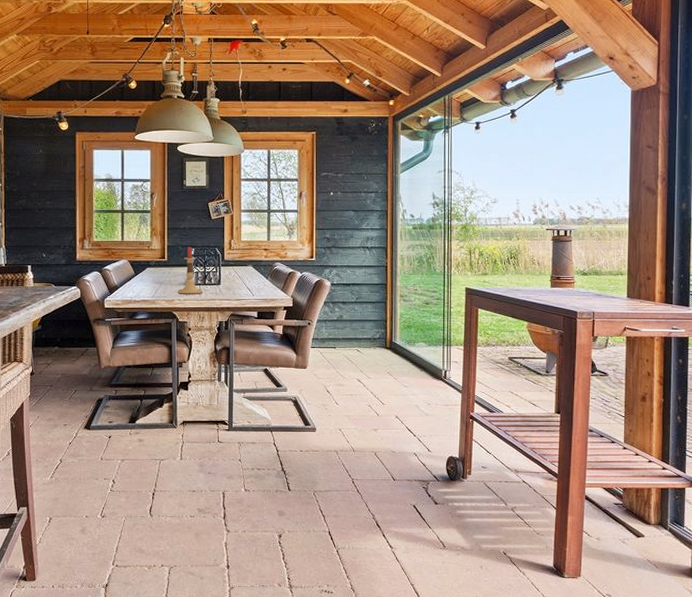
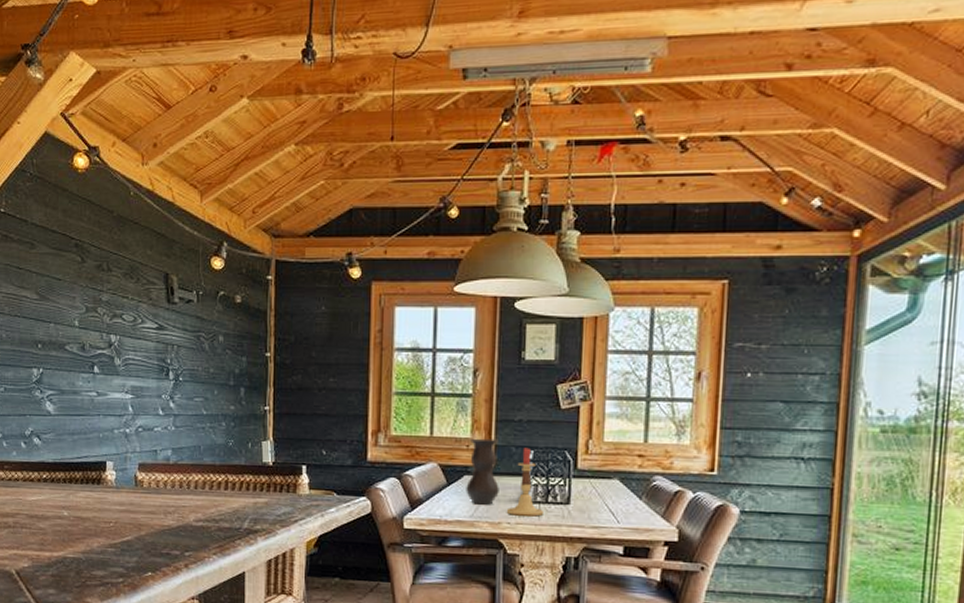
vase: none [148,241,172,288] -> present [466,438,499,505]

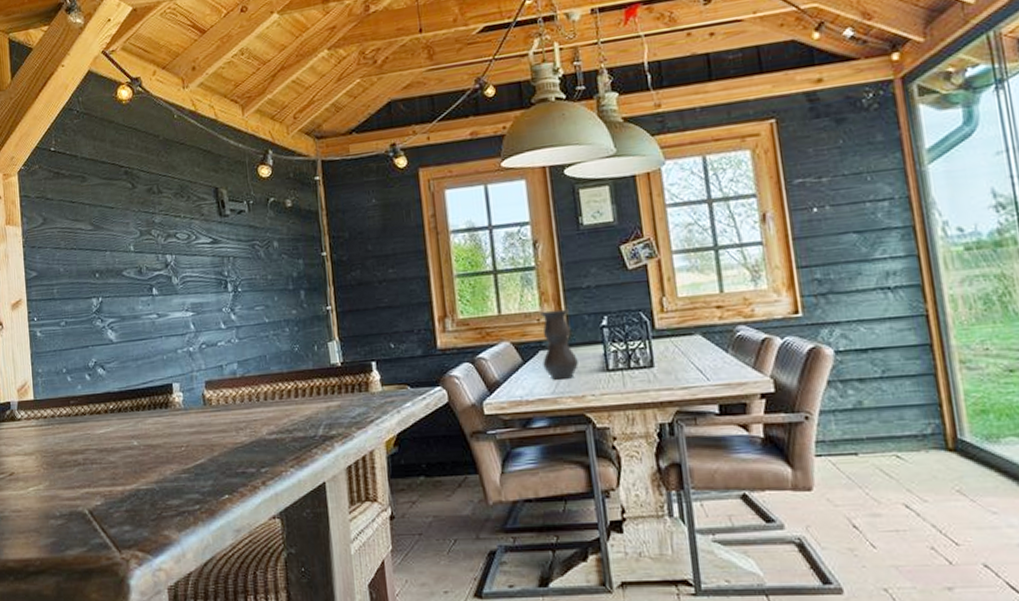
candlestick: present [506,447,543,517] -> none [588,313,628,387]

